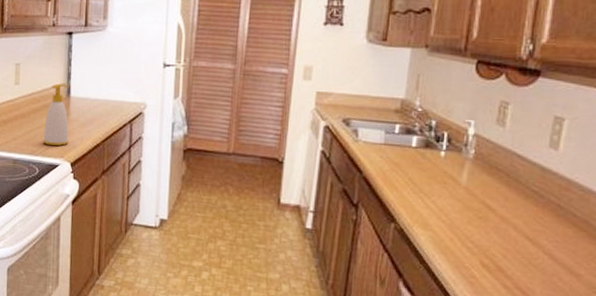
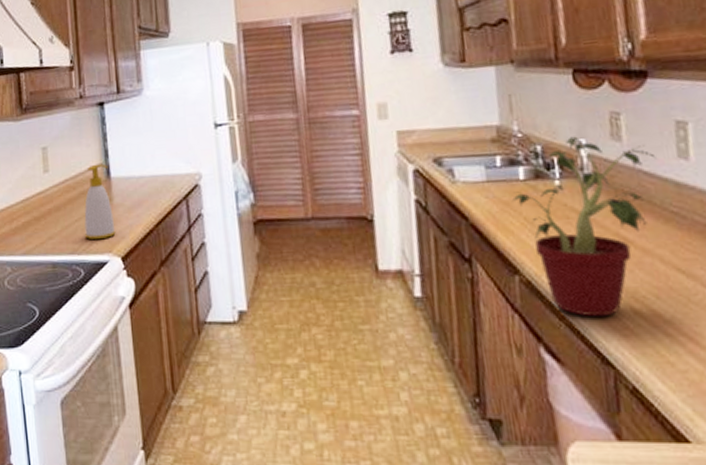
potted plant: none [402,117,531,266] -> present [512,136,656,317]

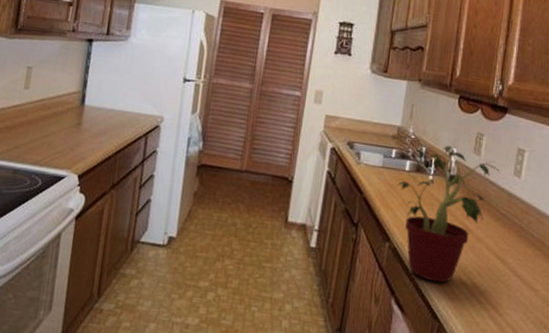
soap bottle: present [84,163,116,239] -> none [50,91,84,157]

